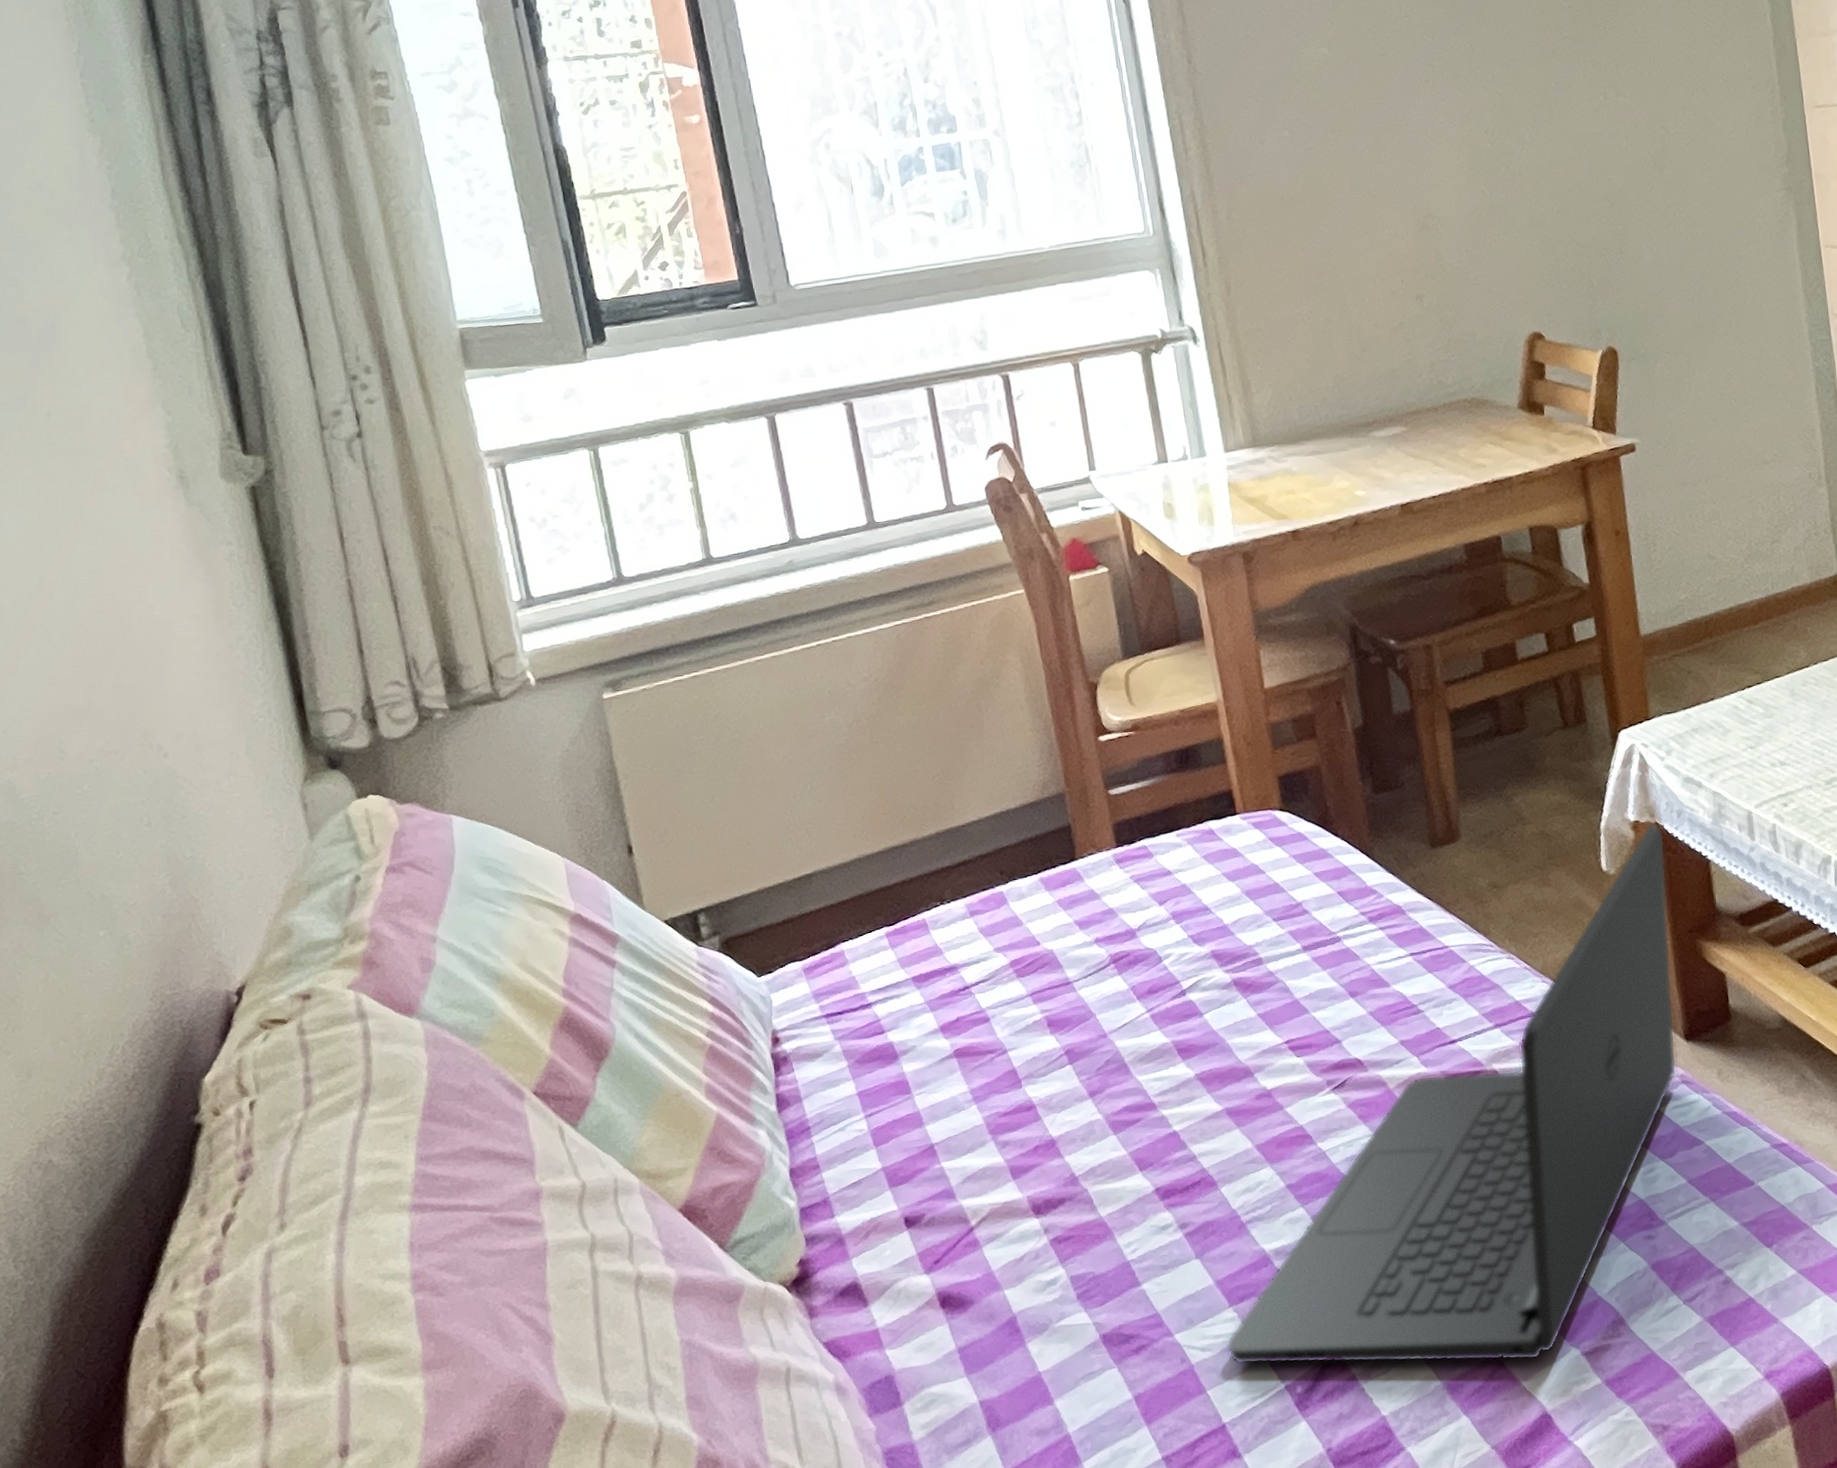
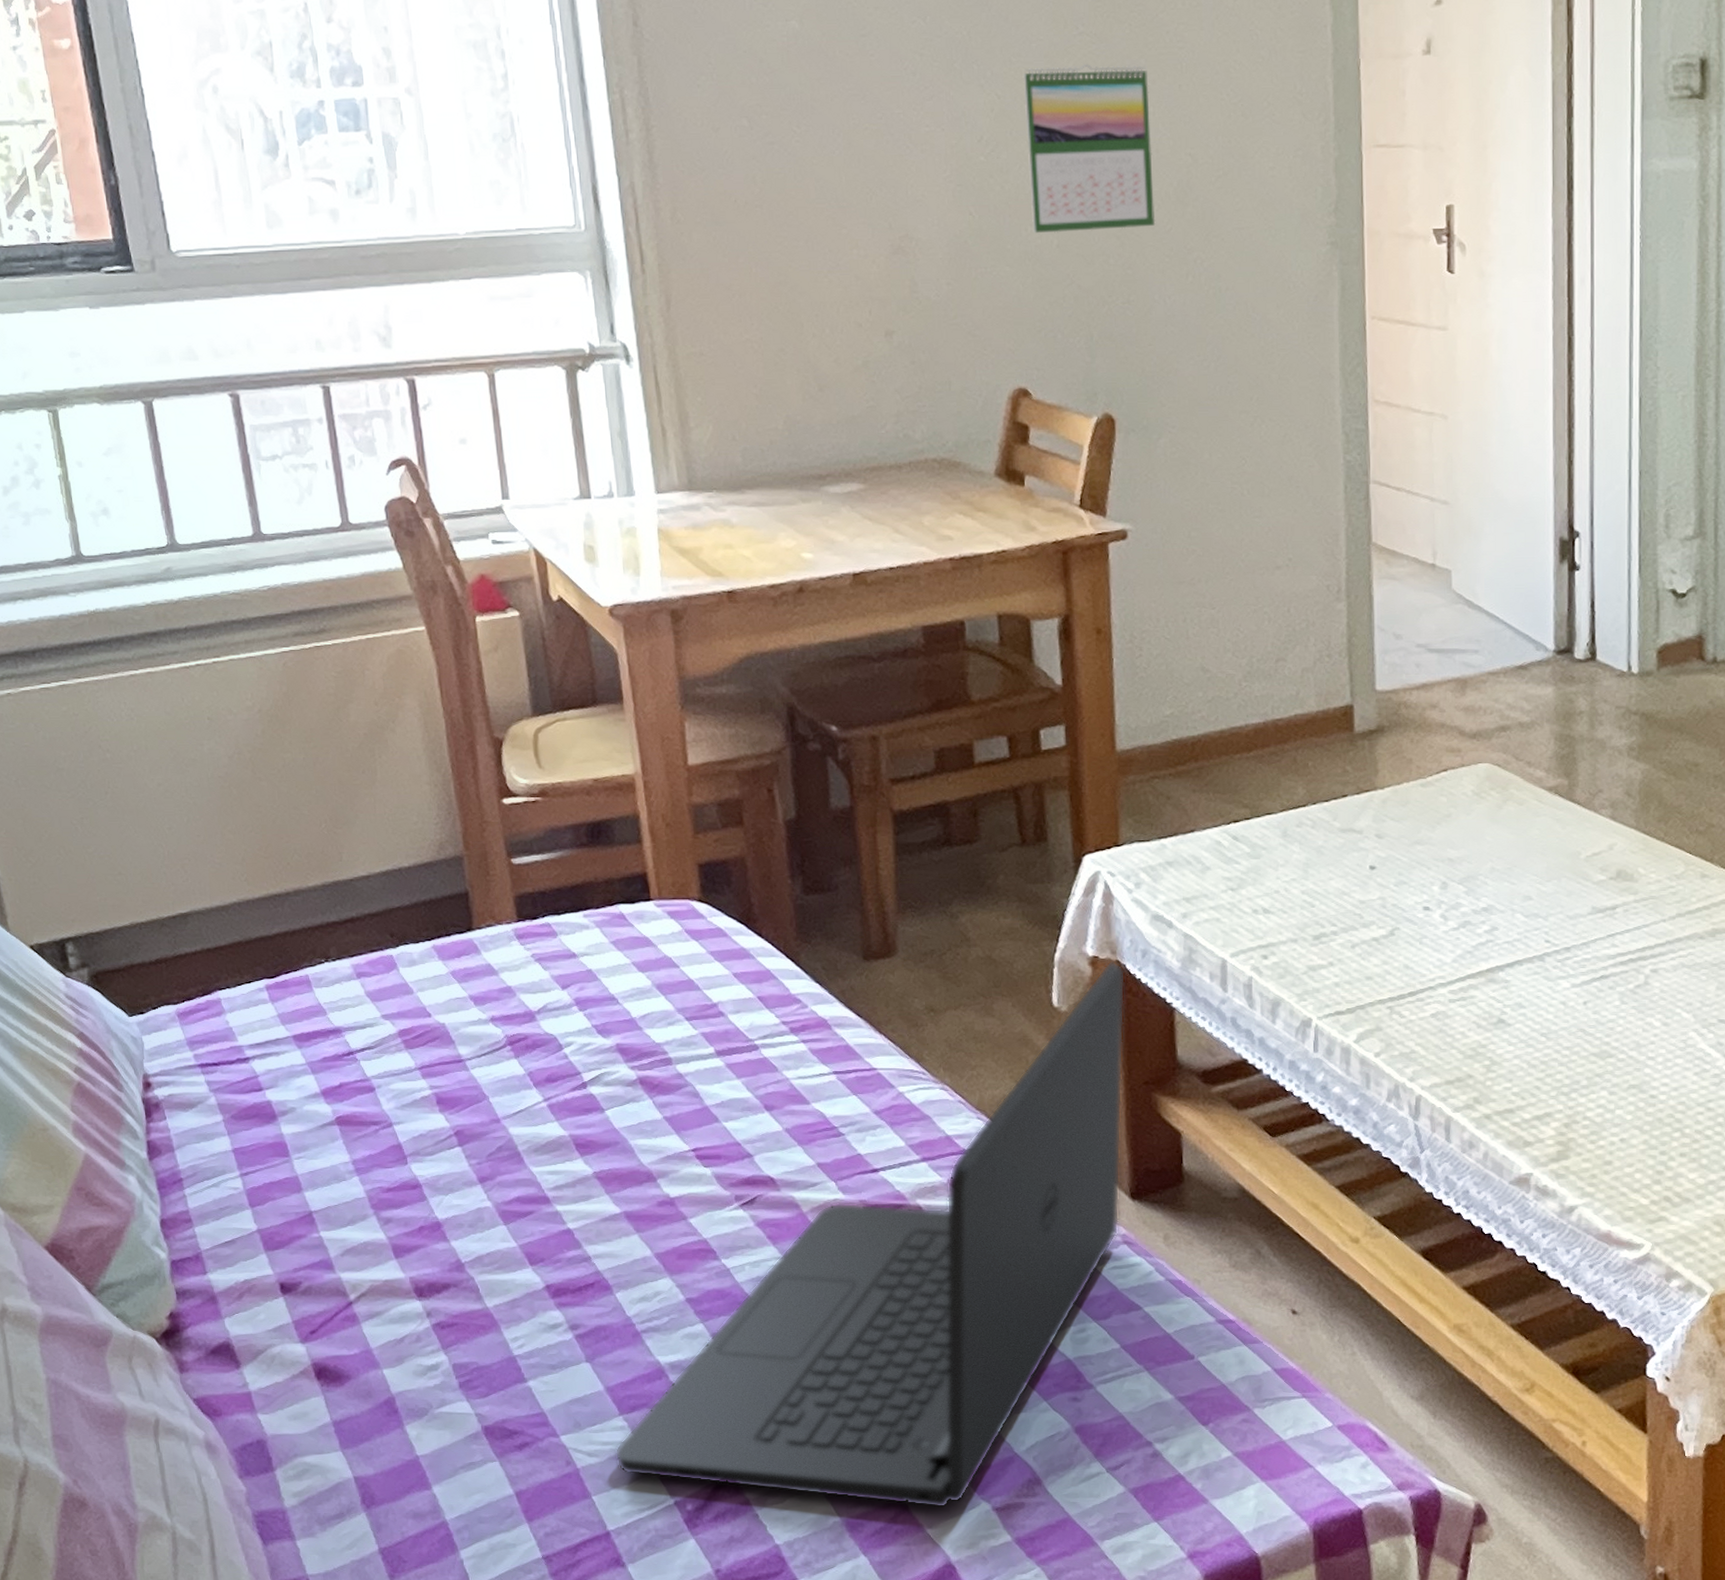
calendar: none [1518,59,1639,203] -> present [1023,64,1156,234]

